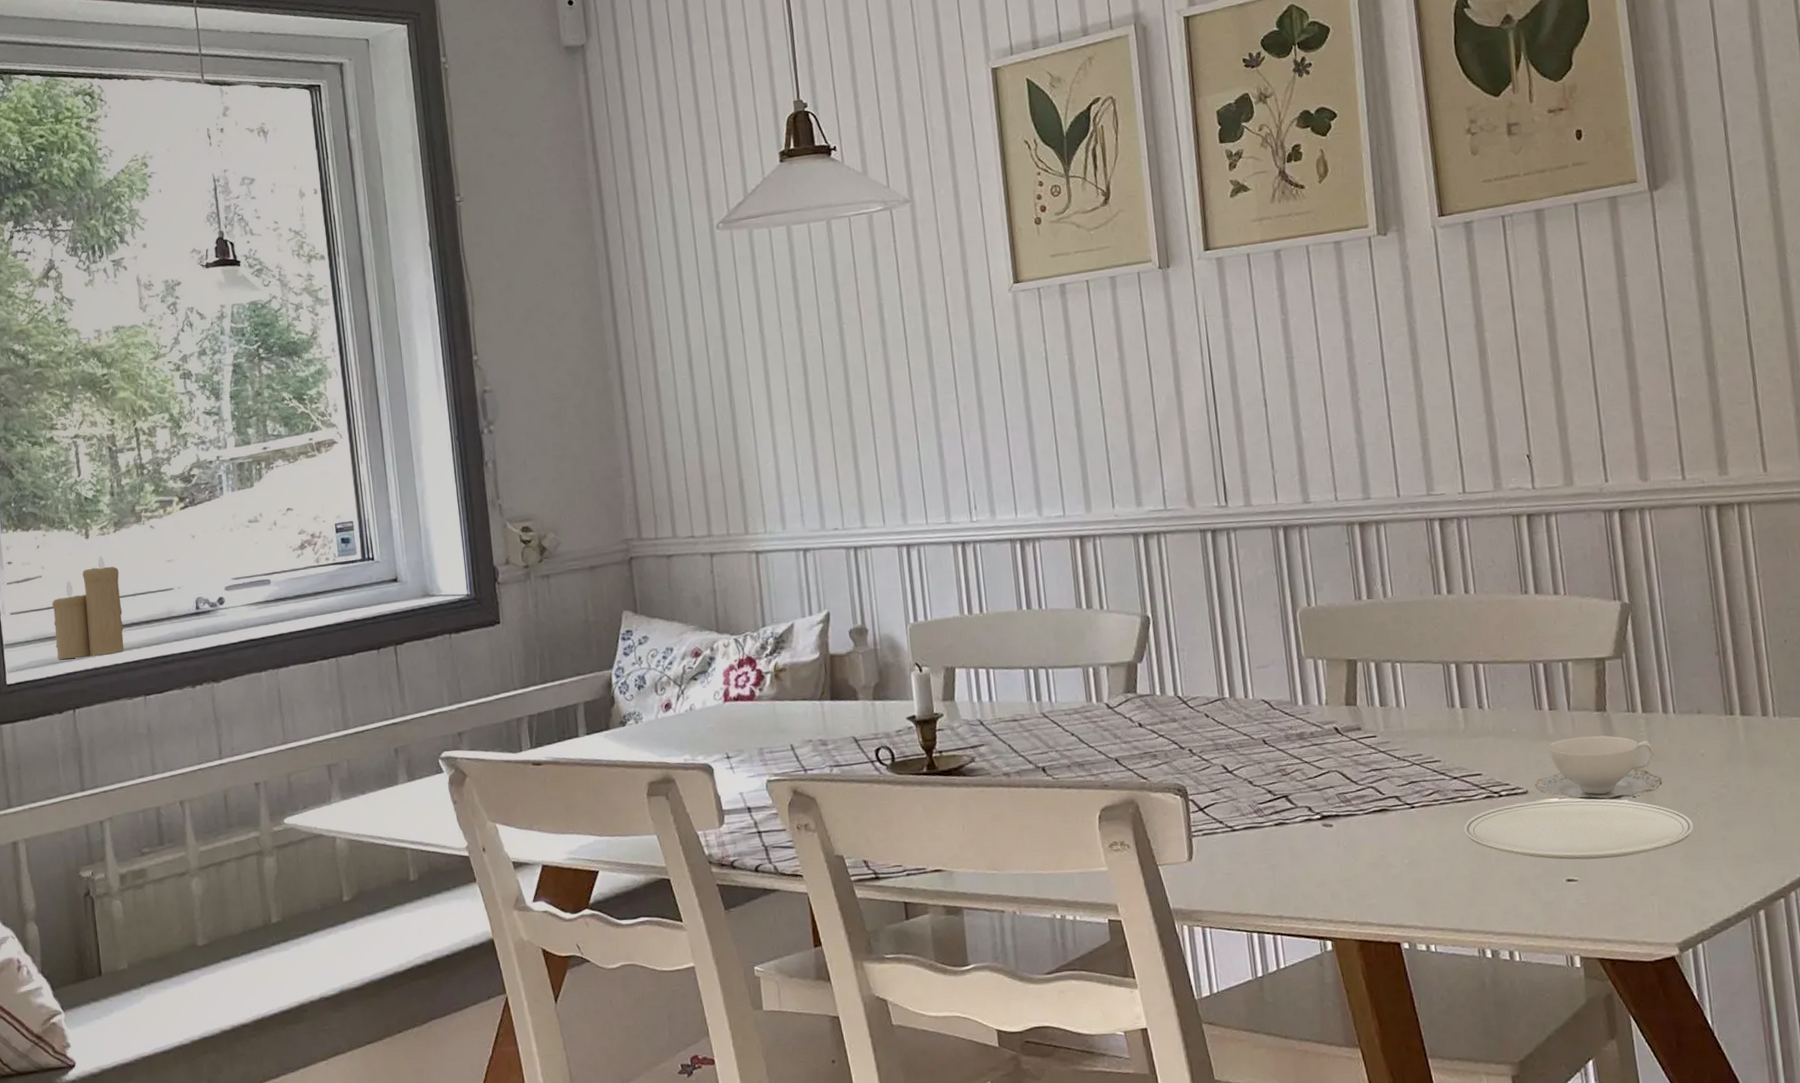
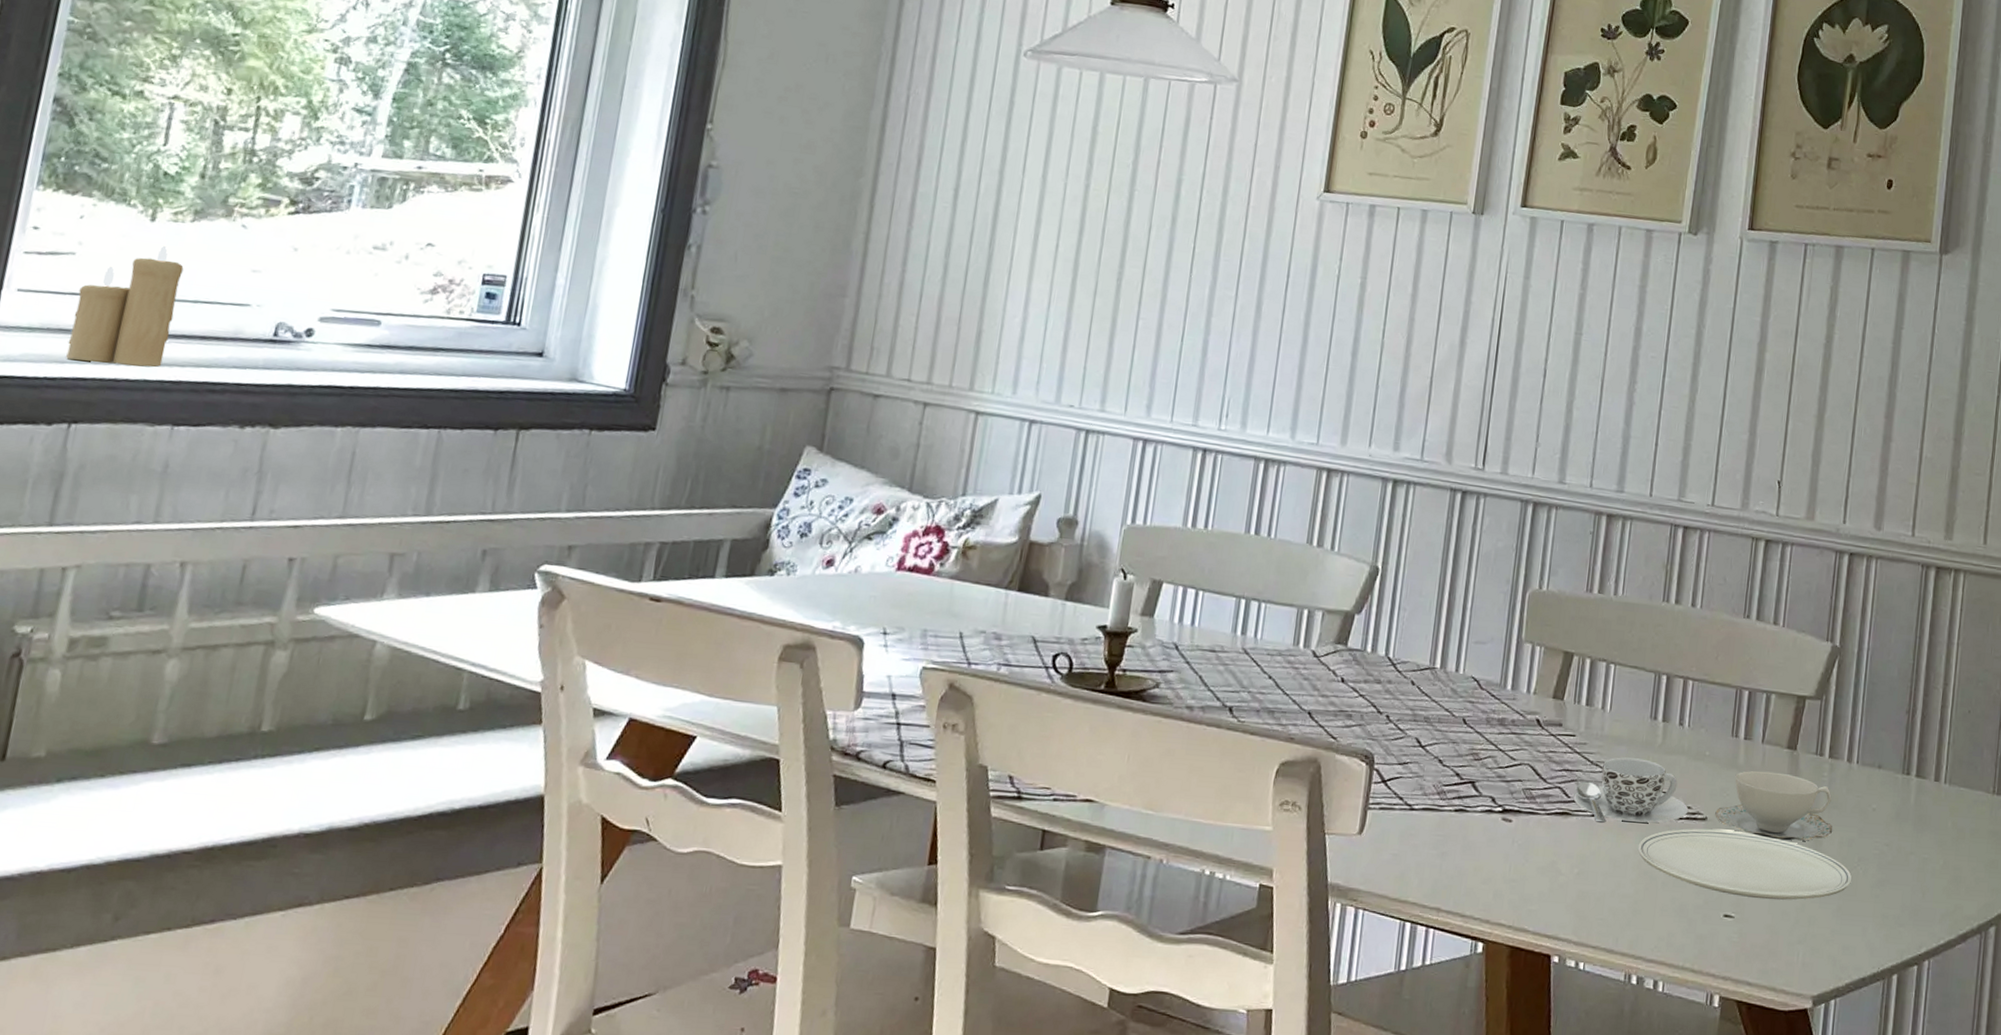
teacup: none [1388,746,1507,813] -> present [1573,757,1689,823]

